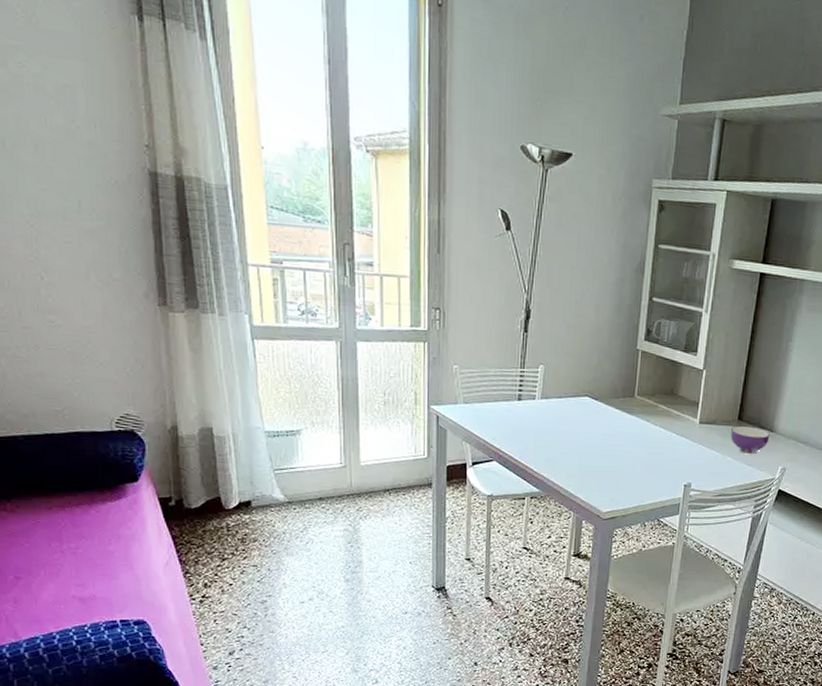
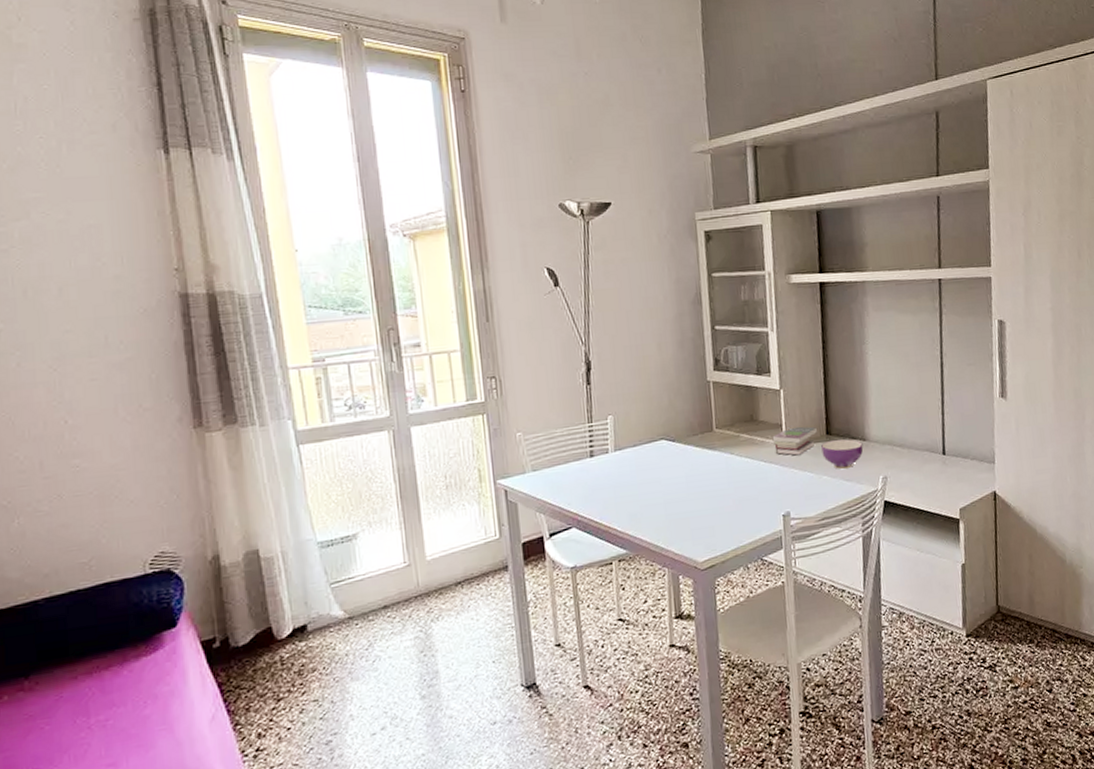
books: none [687,405,730,434] -> present [772,426,817,456]

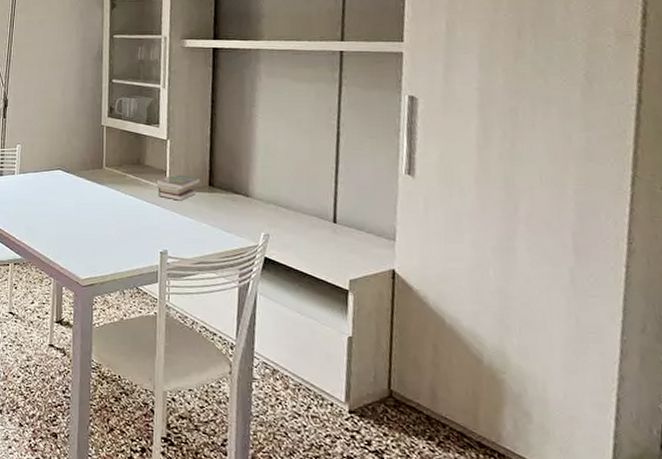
bowl: present [821,439,864,470] -> none [203,191,246,221]

